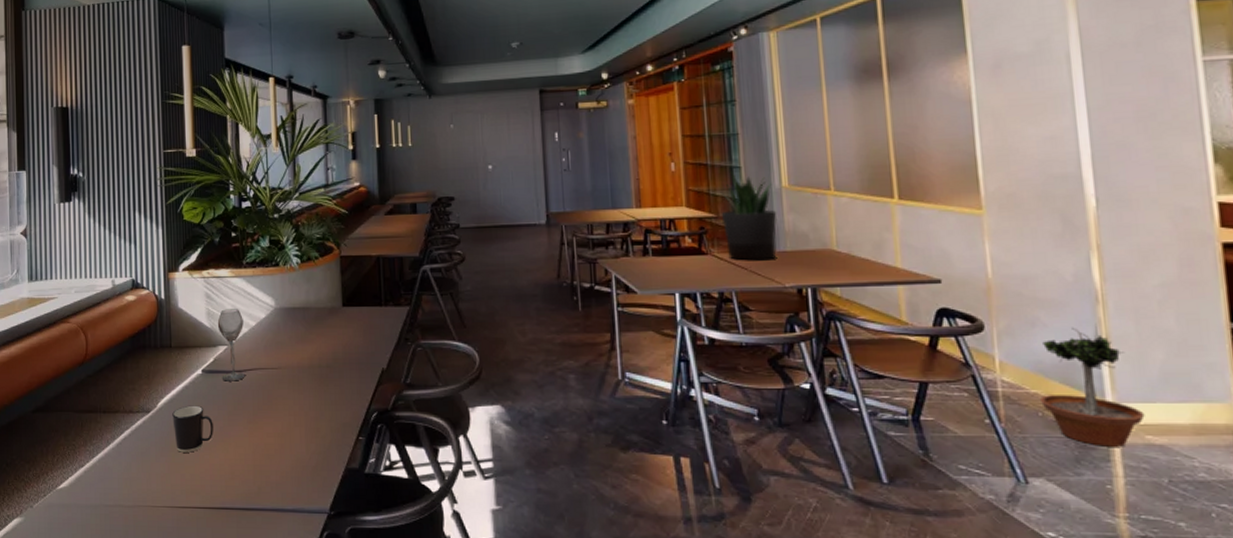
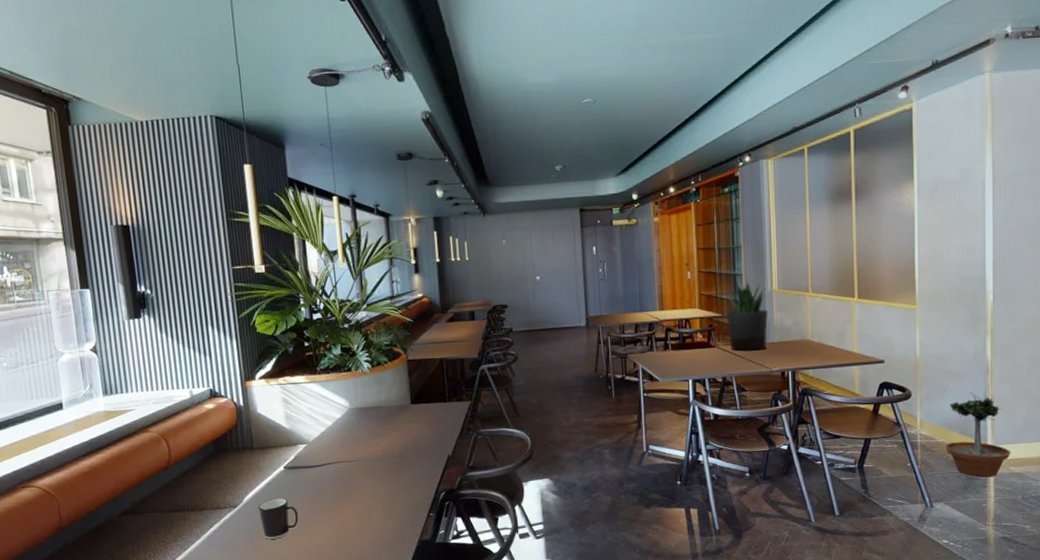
wineglass: present [217,309,245,381] -> none [296,411,325,475]

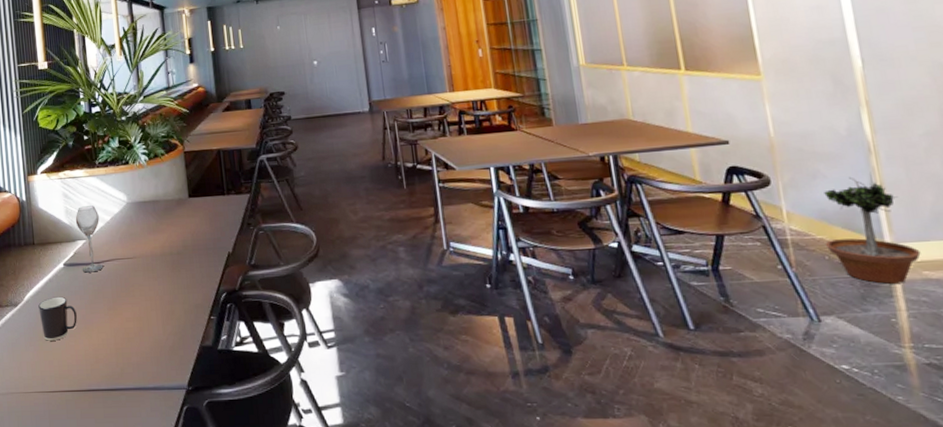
wineglass: none [296,411,325,475] -> present [75,205,103,273]
planter: present [726,278,769,351] -> none [525,54,579,134]

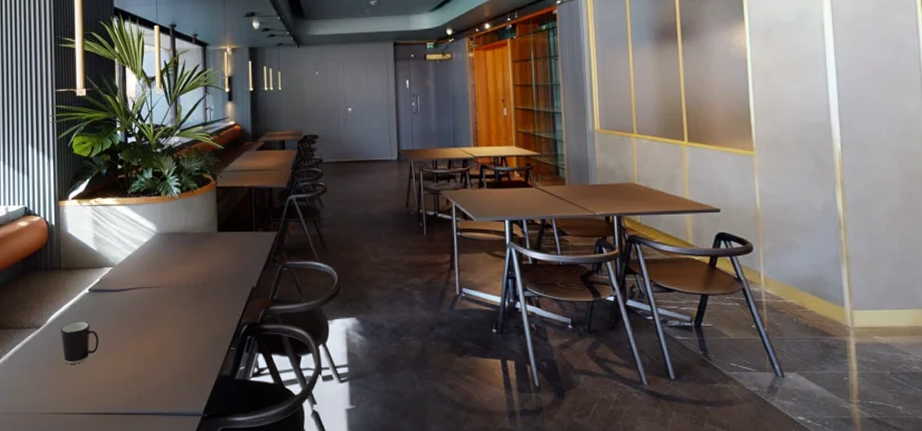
wineglass: present [75,205,103,273] -> none [103,234,129,299]
potted tree: present [824,172,921,284] -> none [795,245,874,346]

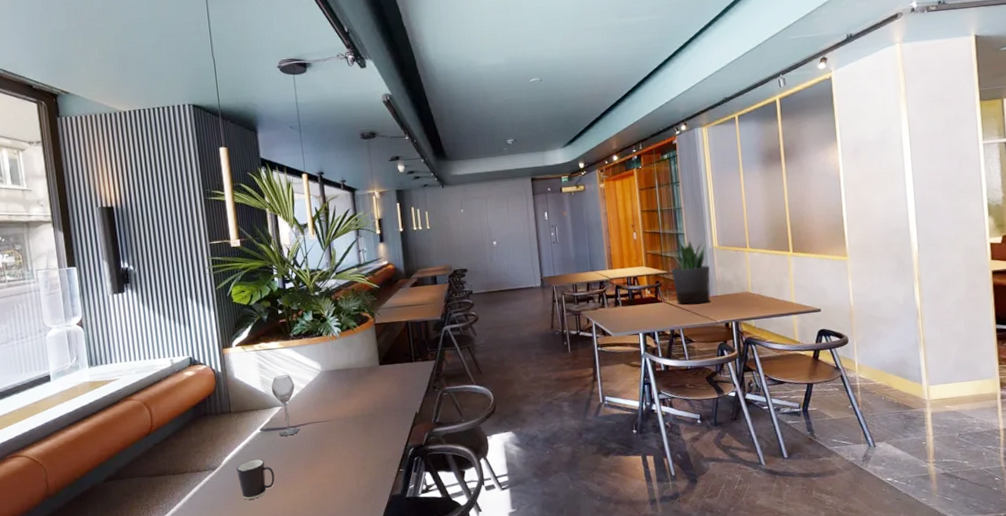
wineglass: none [103,234,129,299] -> present [271,375,299,437]
planter: none [544,116,590,193] -> present [670,237,711,305]

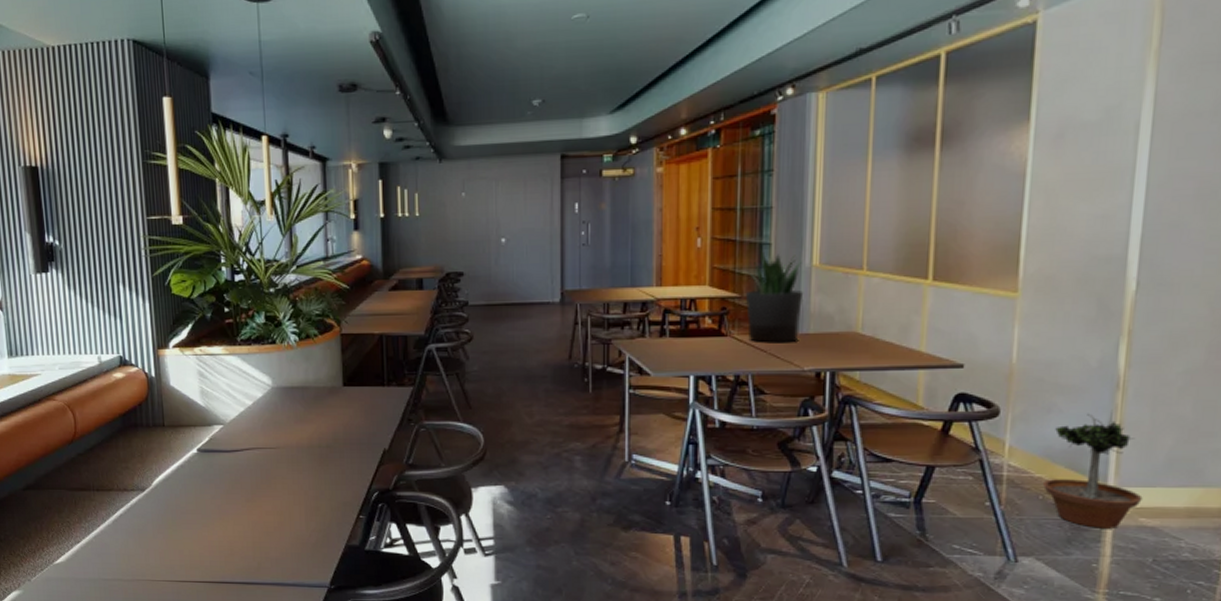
mug: present [236,459,275,500] -> none [168,484,212,530]
wineglass: present [271,375,299,437] -> none [212,388,242,461]
potted tree: none [883,332,945,416] -> present [1043,409,1143,529]

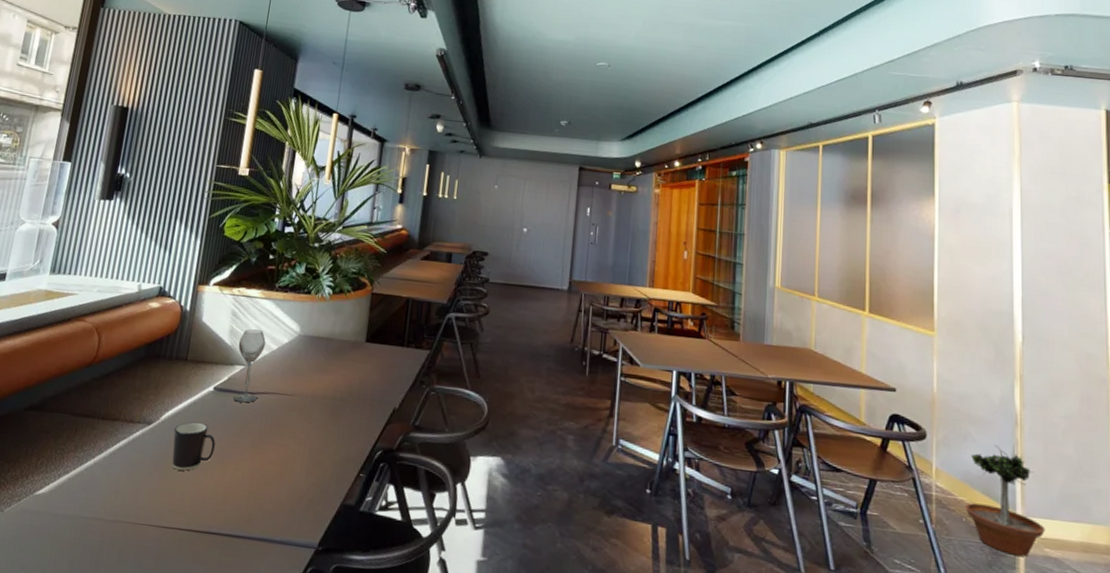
mug: none [168,484,212,530] -> present [172,421,216,471]
wineglass: none [212,388,242,461] -> present [232,329,266,403]
planter: present [745,248,804,343] -> none [721,266,769,352]

